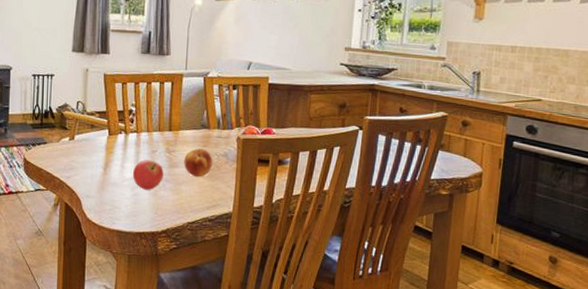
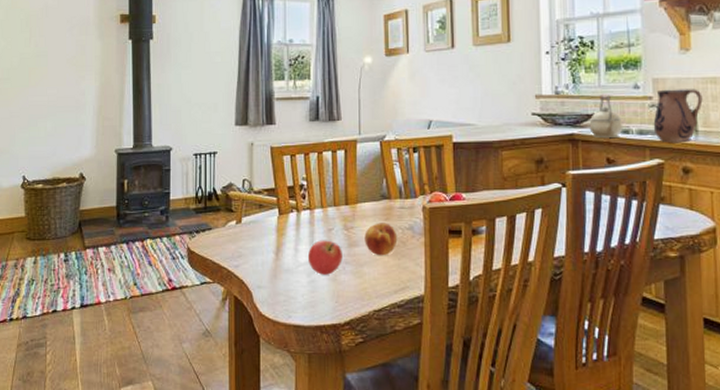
kettle: none [388,52,417,92] -> present [589,95,623,139]
ceramic pitcher: none [442,52,488,100] -> present [653,89,703,143]

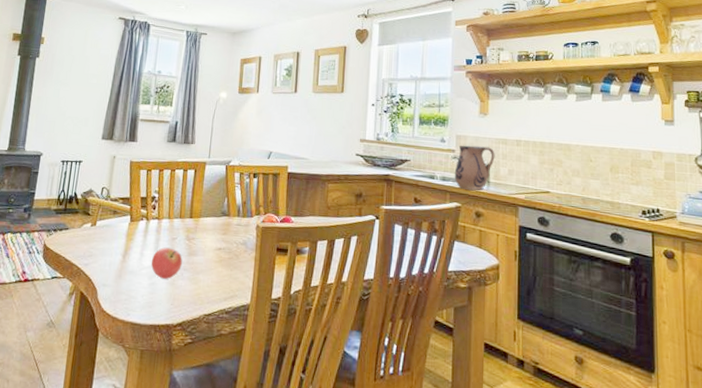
fruit: present [364,223,398,256] -> none [203,236,232,266]
kettle: present [589,95,623,139] -> none [402,144,430,182]

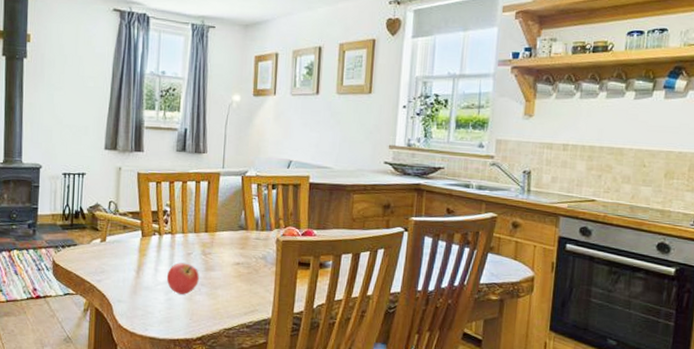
ceramic pitcher: present [454,145,495,191] -> none [491,150,539,201]

